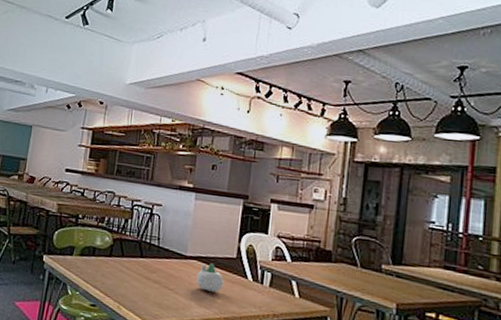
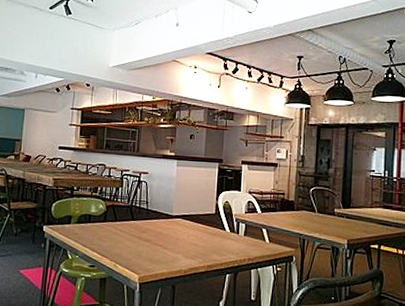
succulent planter: present [196,263,224,292] -> none [182,220,205,245]

